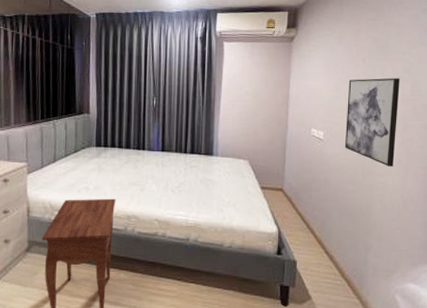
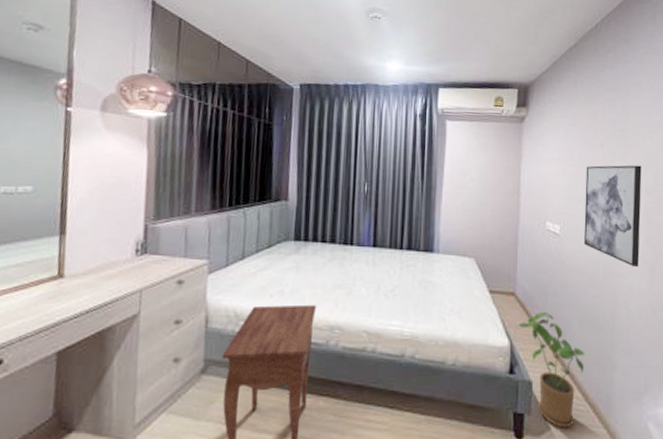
house plant: none [285,204,343,298] -> present [518,311,585,428]

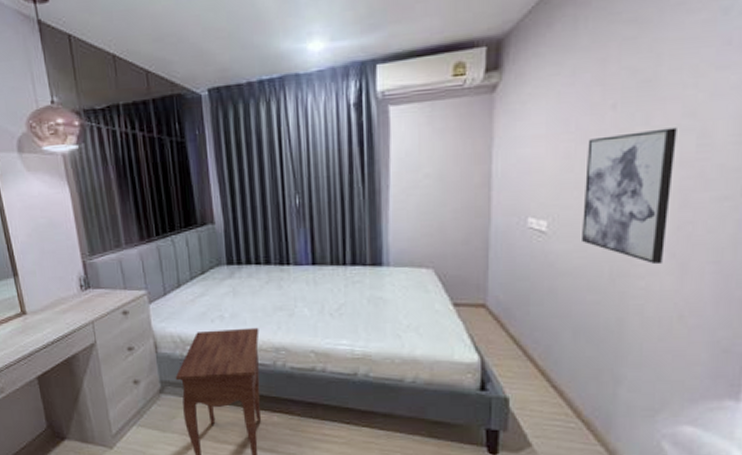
house plant: present [518,311,585,428] -> none [491,323,578,445]

